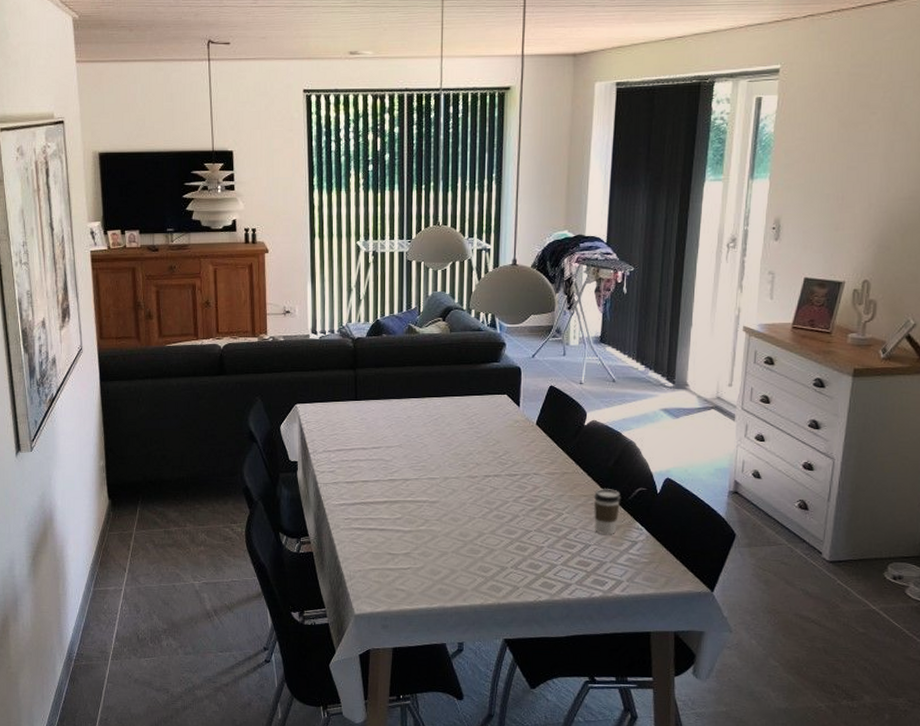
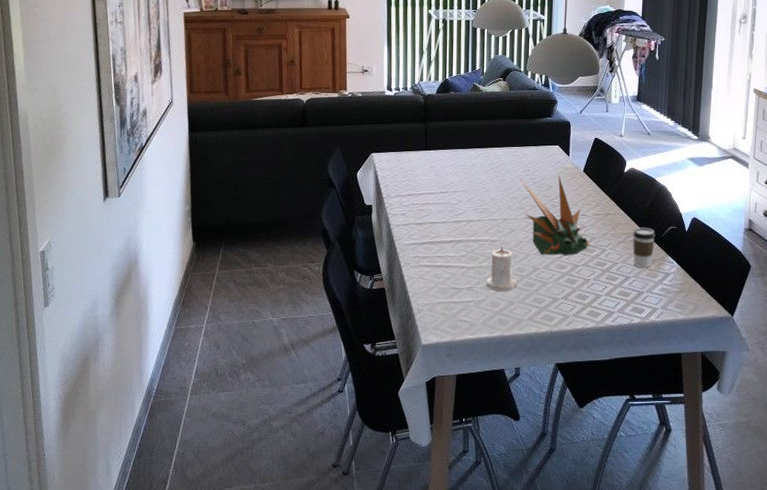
candle: none [425,508,460,557] -> present [486,246,517,291]
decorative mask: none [461,428,544,520] -> present [519,175,590,256]

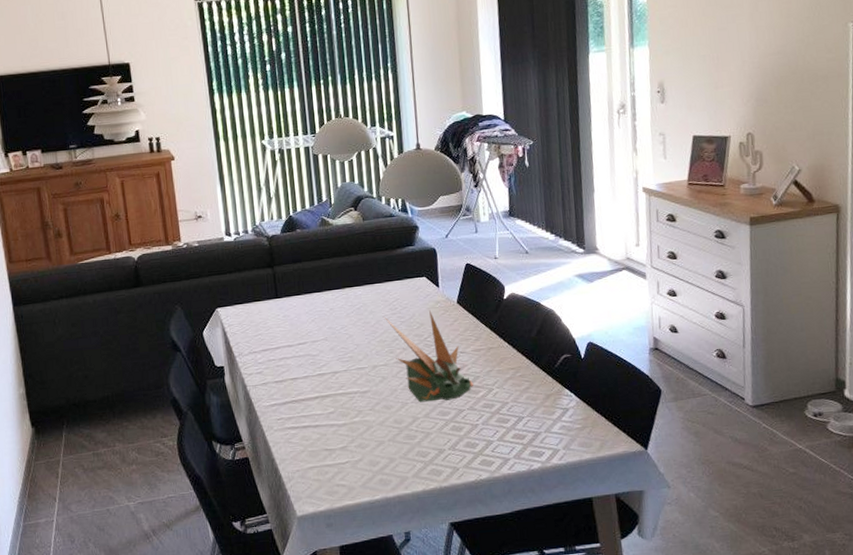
candle: present [486,246,517,291] -> none [361,397,396,448]
coffee cup: present [632,227,656,268] -> none [521,359,548,406]

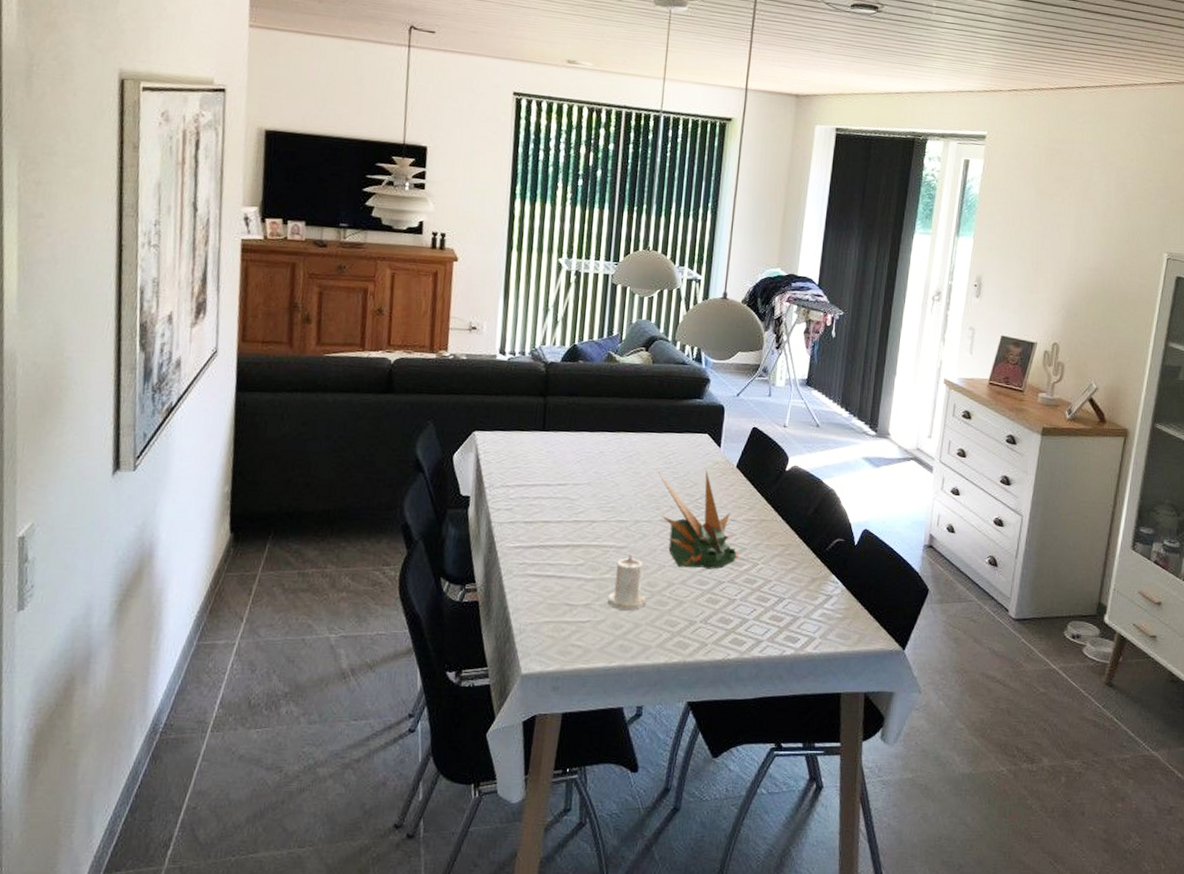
candle: none [361,397,396,448] -> present [608,554,646,610]

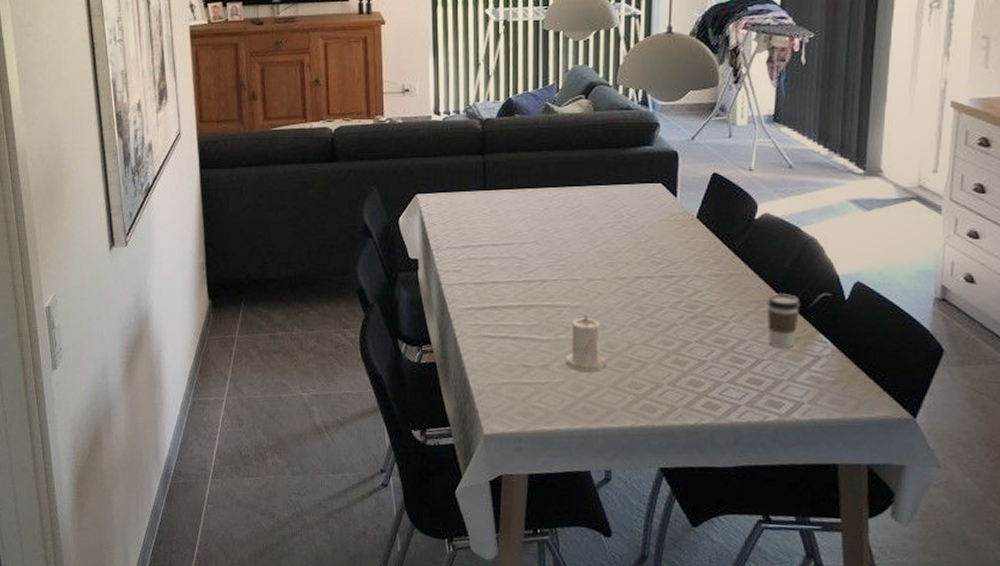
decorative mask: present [657,470,739,570] -> none [608,222,707,329]
coffee cup: none [790,538,819,588] -> present [766,293,801,349]

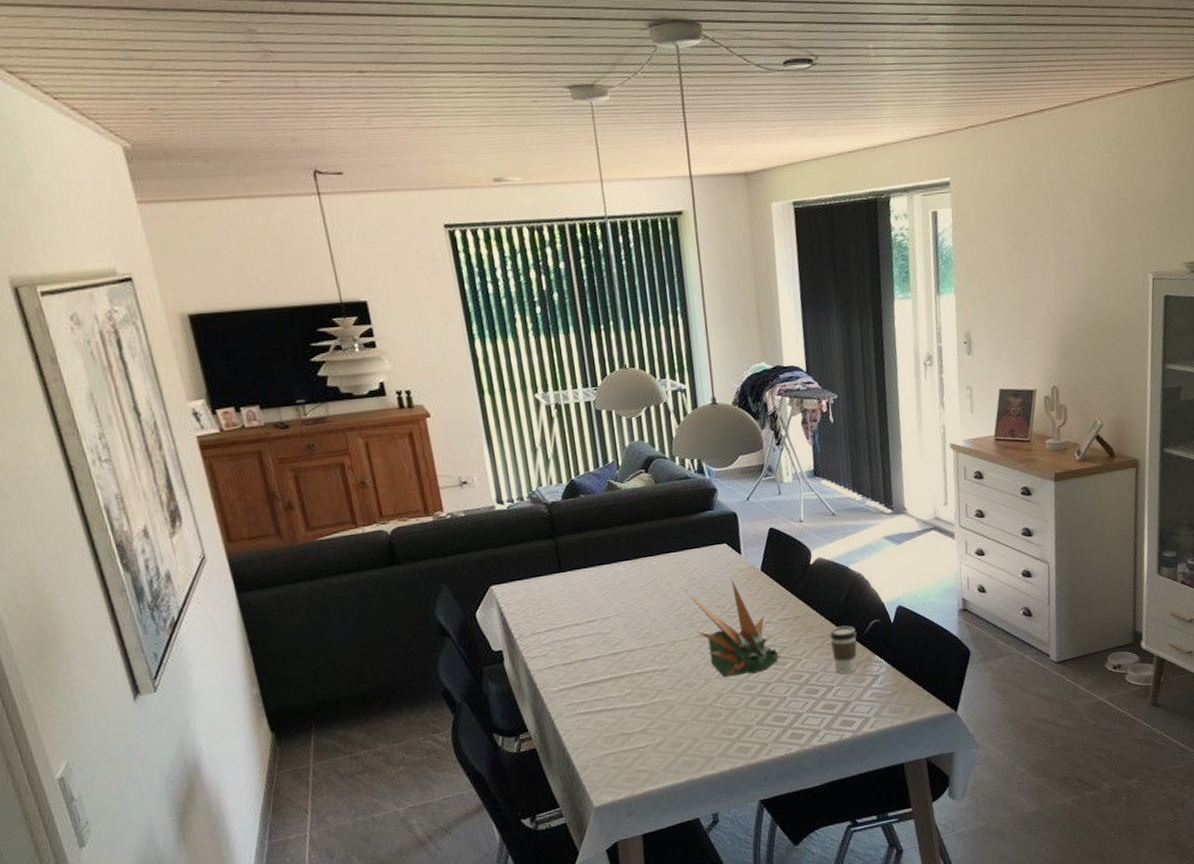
candle: present [566,314,606,371] -> none [662,675,700,729]
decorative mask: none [608,222,707,329] -> present [683,579,782,678]

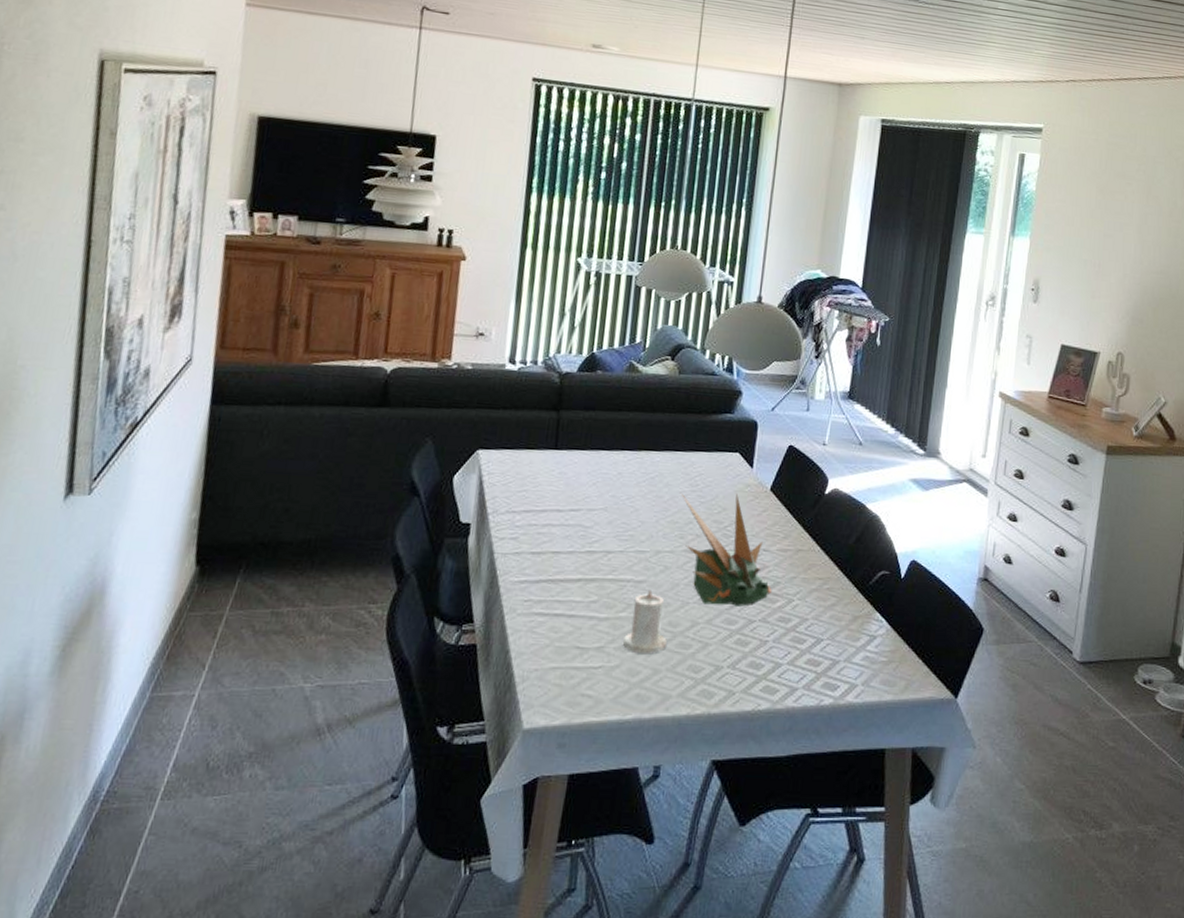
candle: none [662,675,700,729] -> present [623,590,667,653]
coffee cup: present [829,625,857,674] -> none [829,571,861,628]

